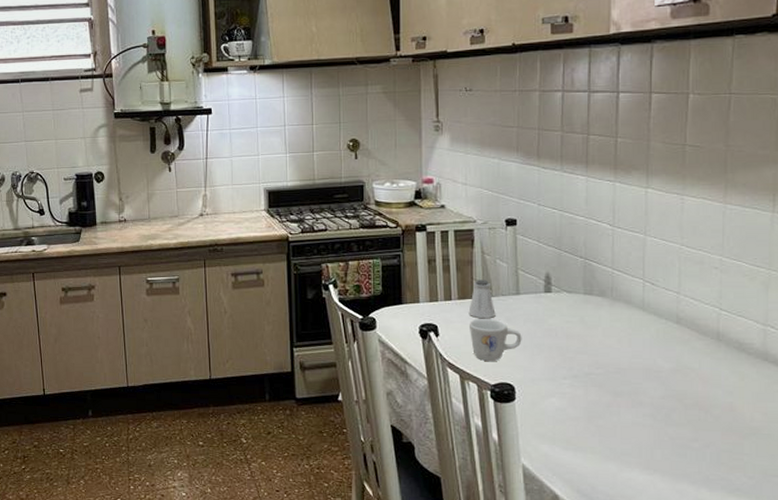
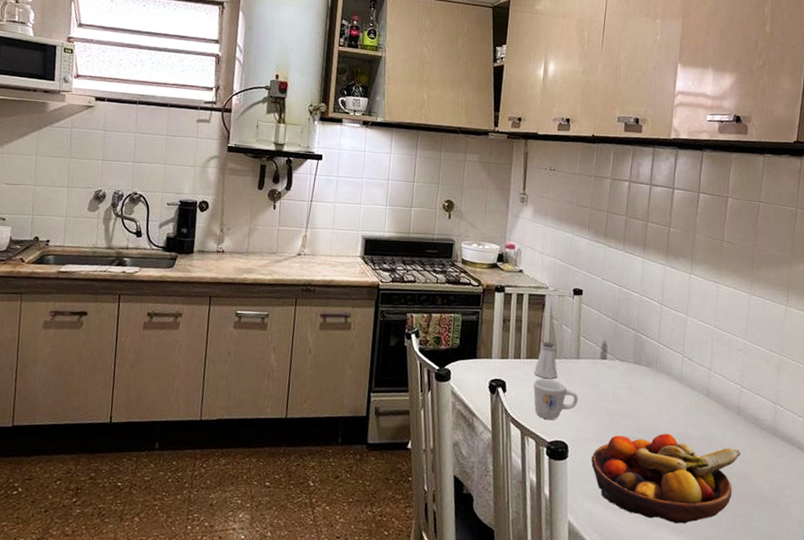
fruit bowl: none [542,367,723,462] -> present [590,433,740,524]

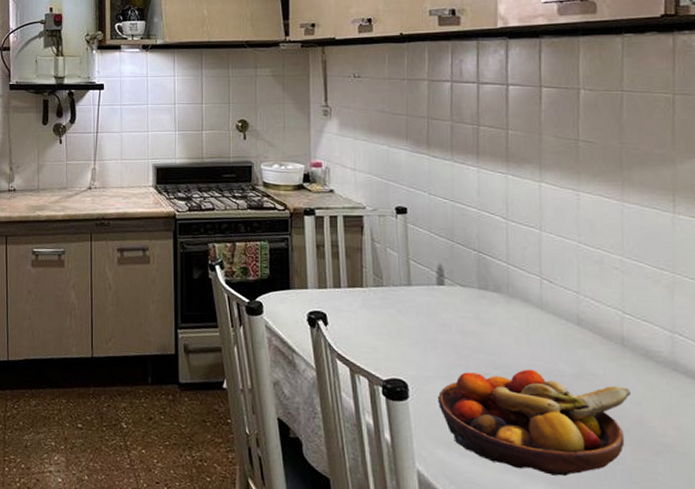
mug: present [533,378,578,420] -> none [358,308,415,356]
saltshaker: present [534,342,558,379] -> none [358,268,387,310]

